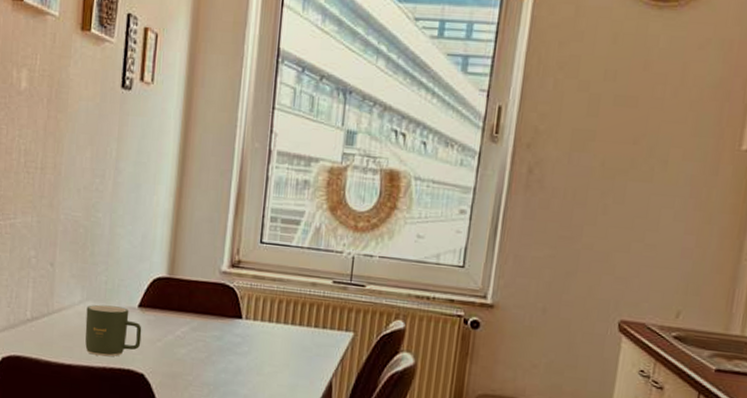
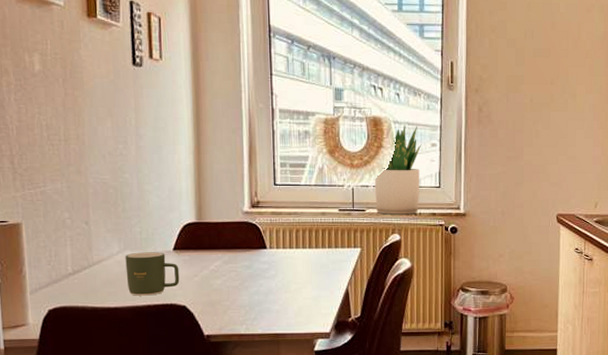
planter: none [379,183,447,298] -> present [375,125,422,214]

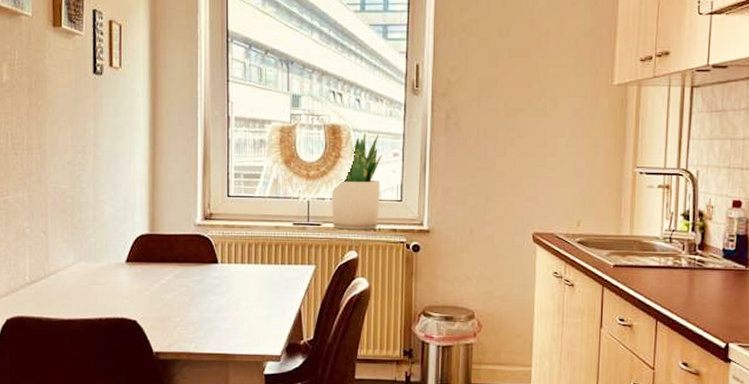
mug: present [125,252,180,296] -> none [79,263,131,309]

